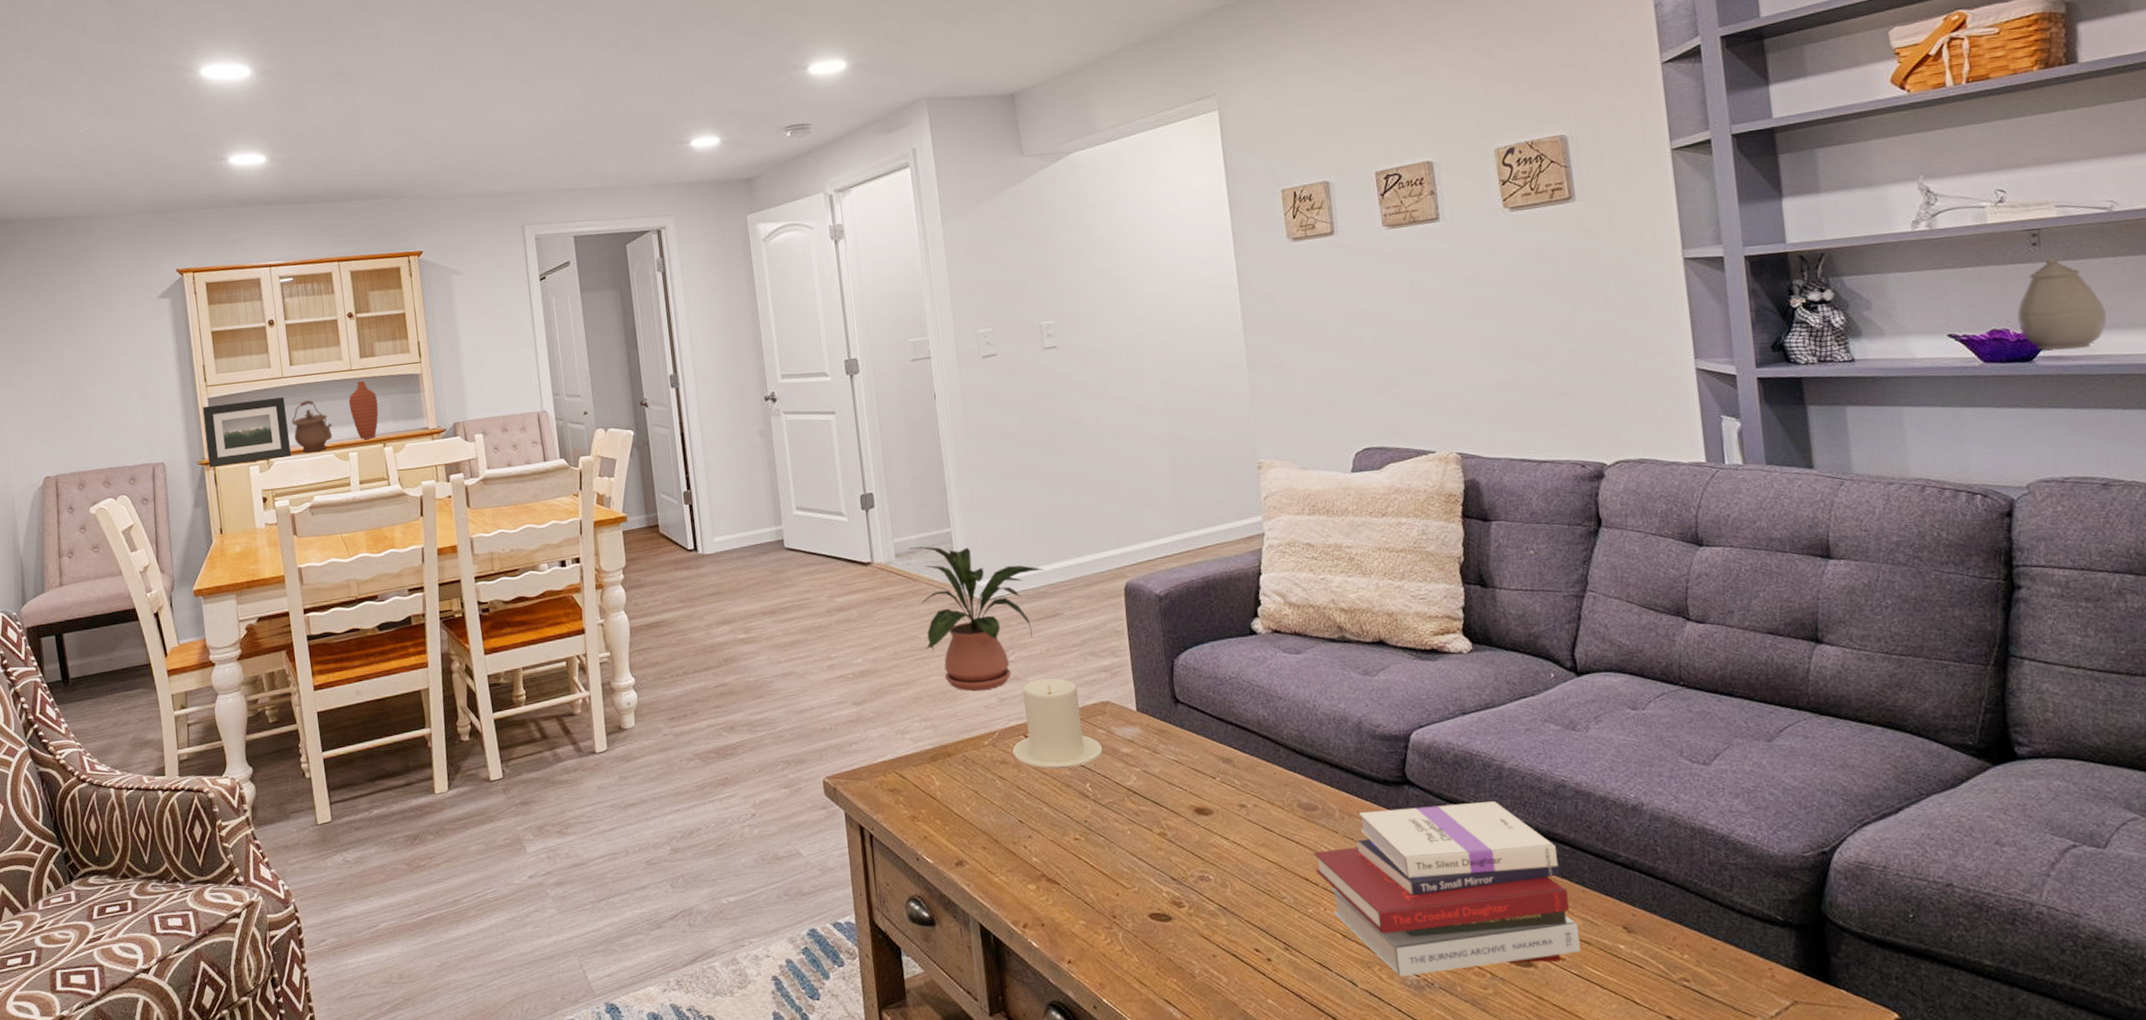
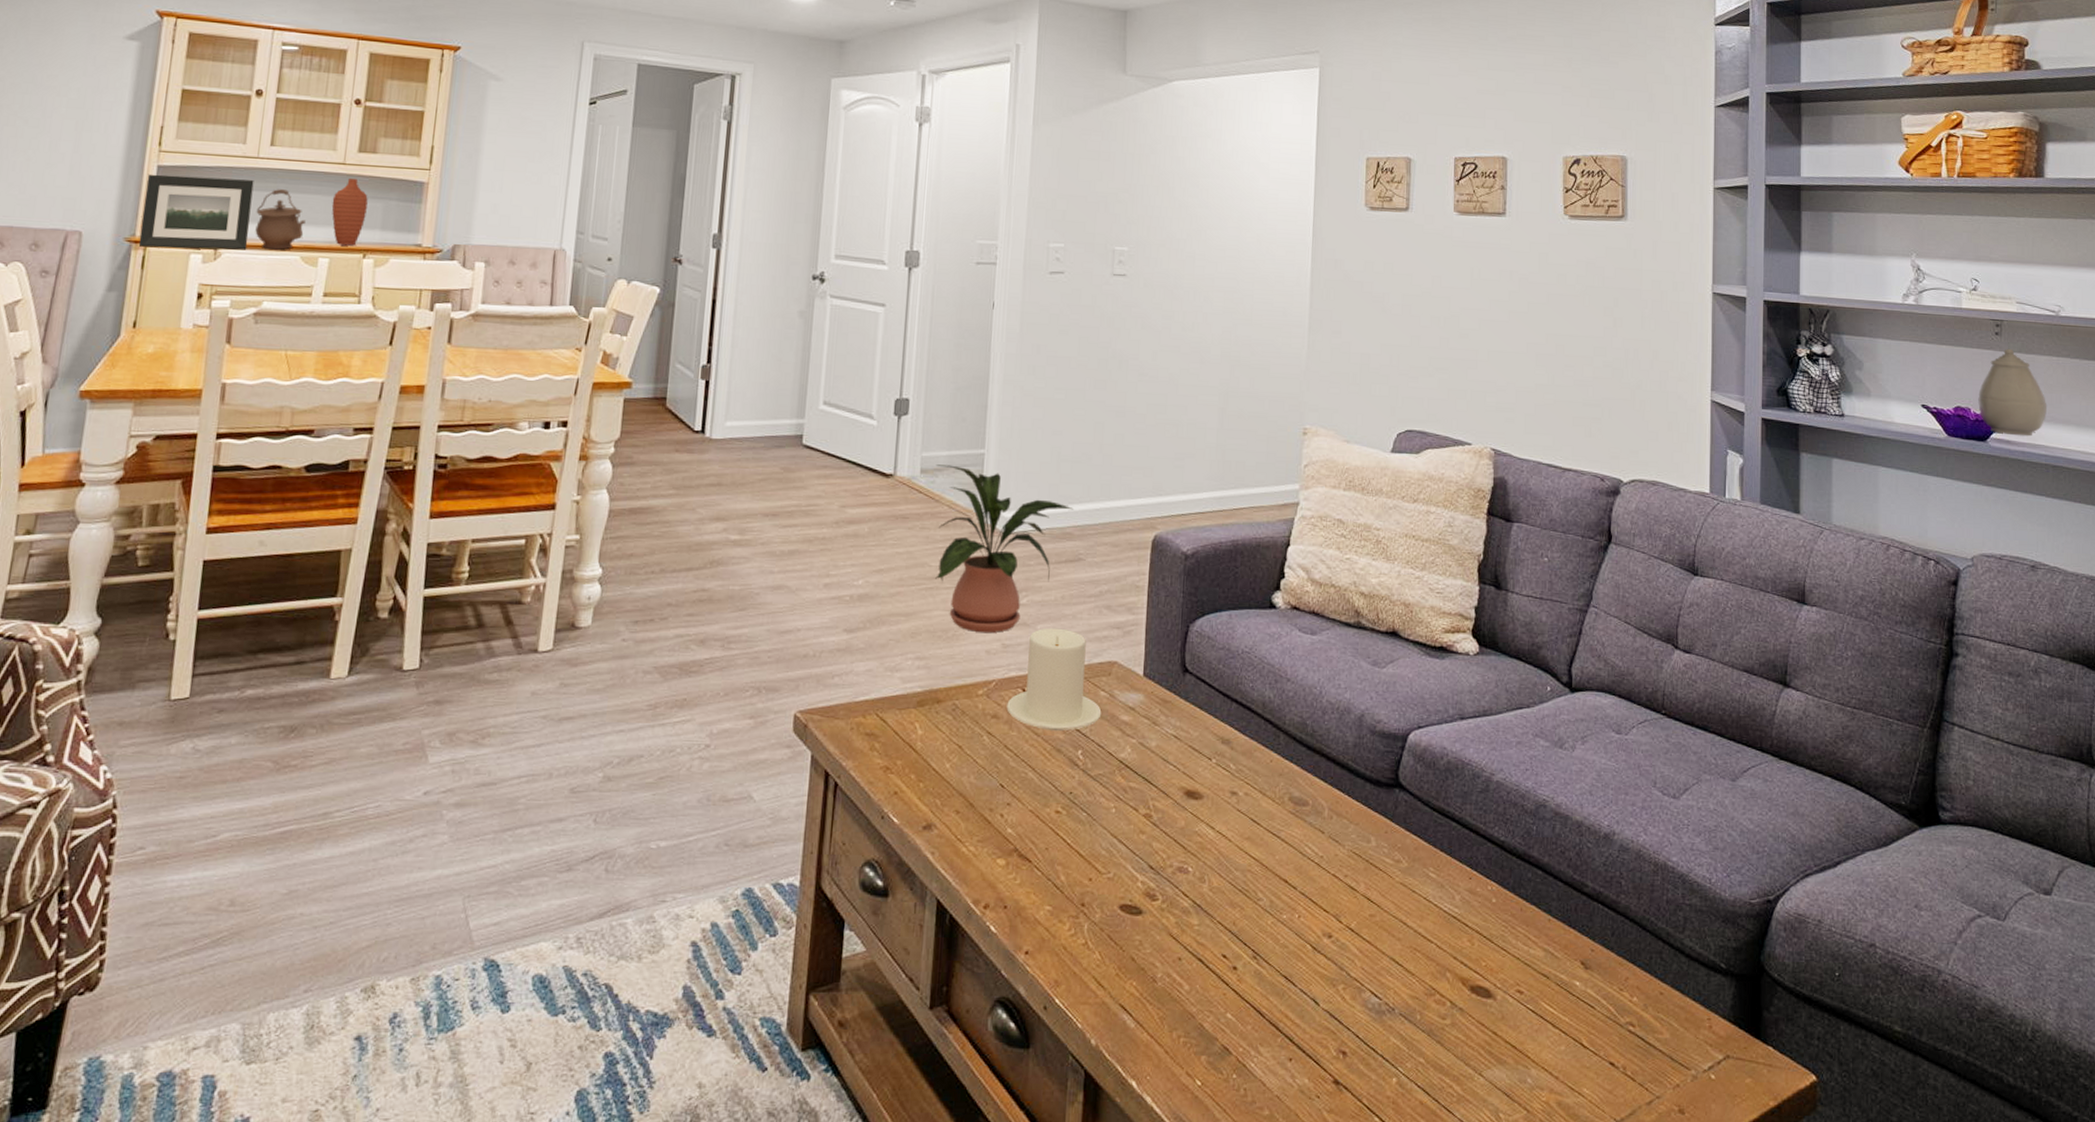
books: present [1313,801,1581,977] -> none [1295,812,1539,999]

